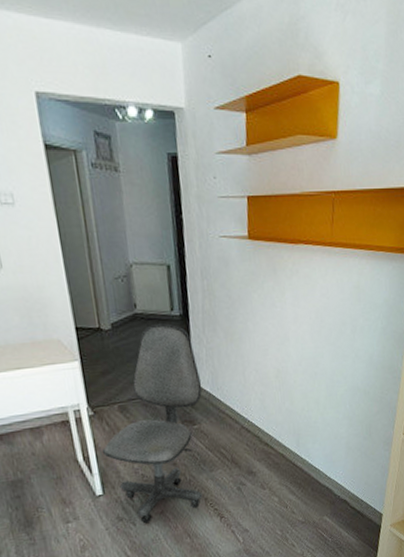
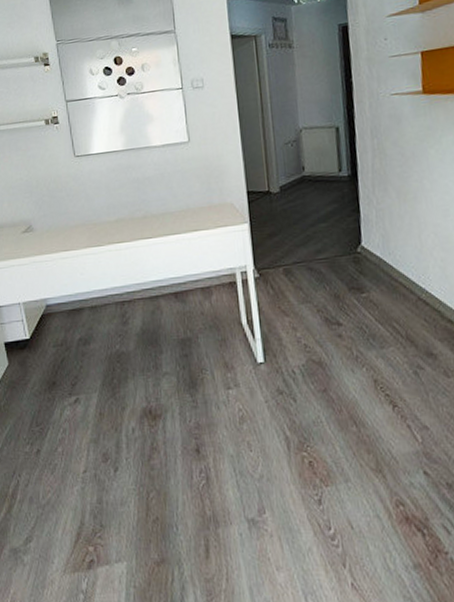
office chair: present [101,323,203,524] -> none [265,185,372,402]

